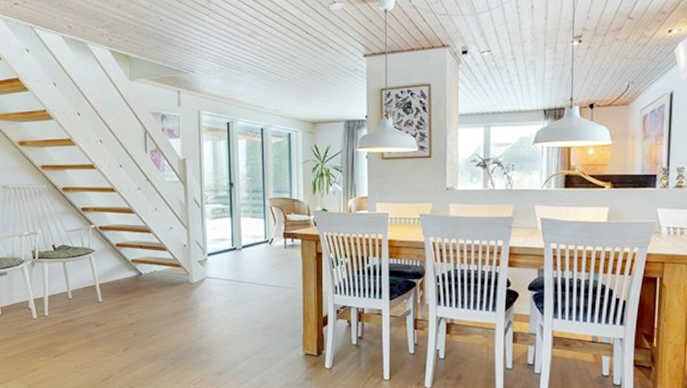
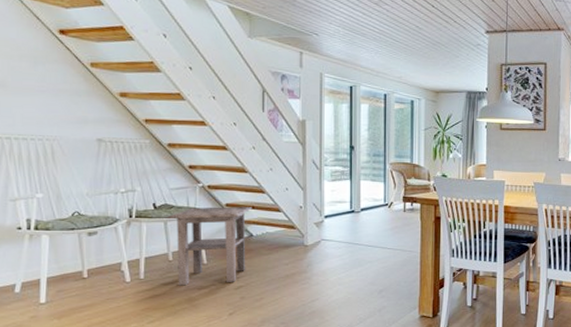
side table: none [64,247,140,322] -> present [166,207,252,286]

